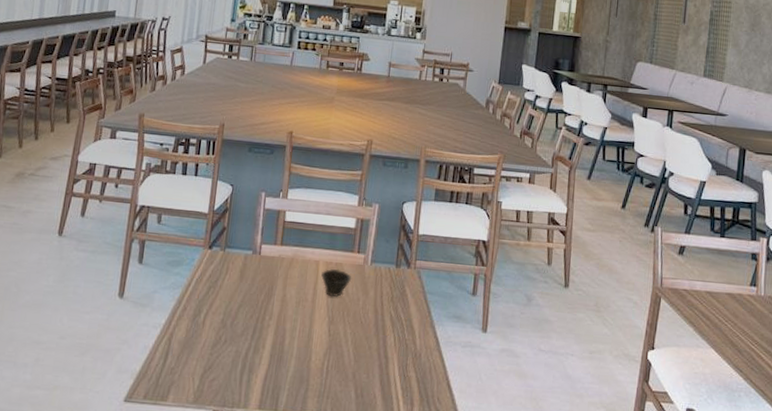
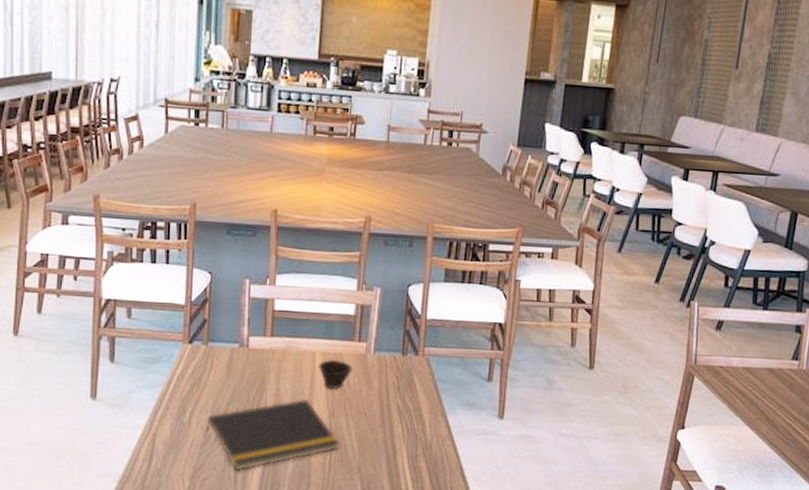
notepad: none [216,305,338,374] -> present [204,398,340,472]

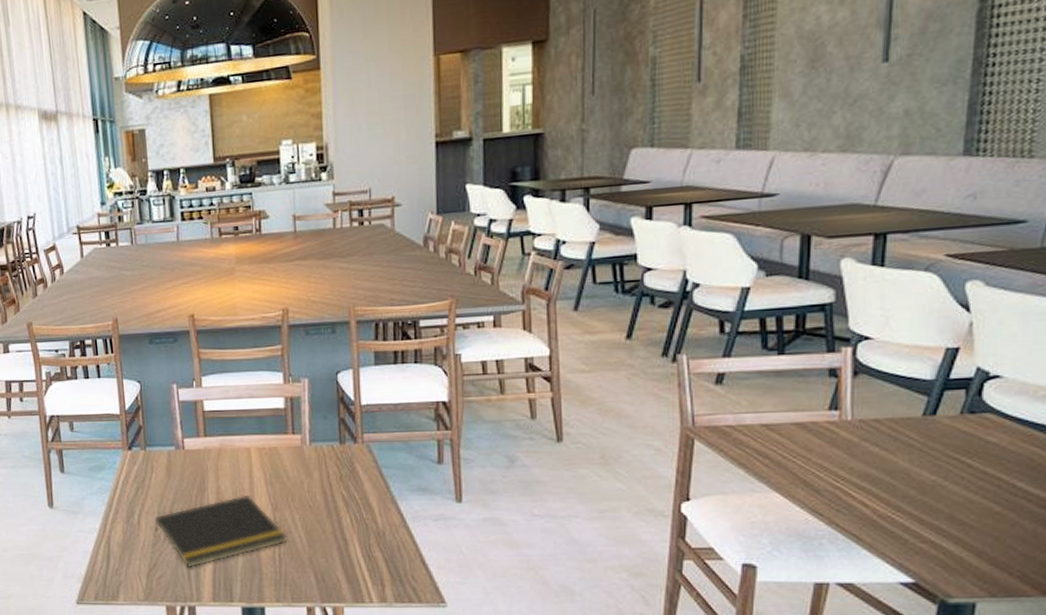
cup: present [319,359,353,390] -> none [255,453,291,484]

